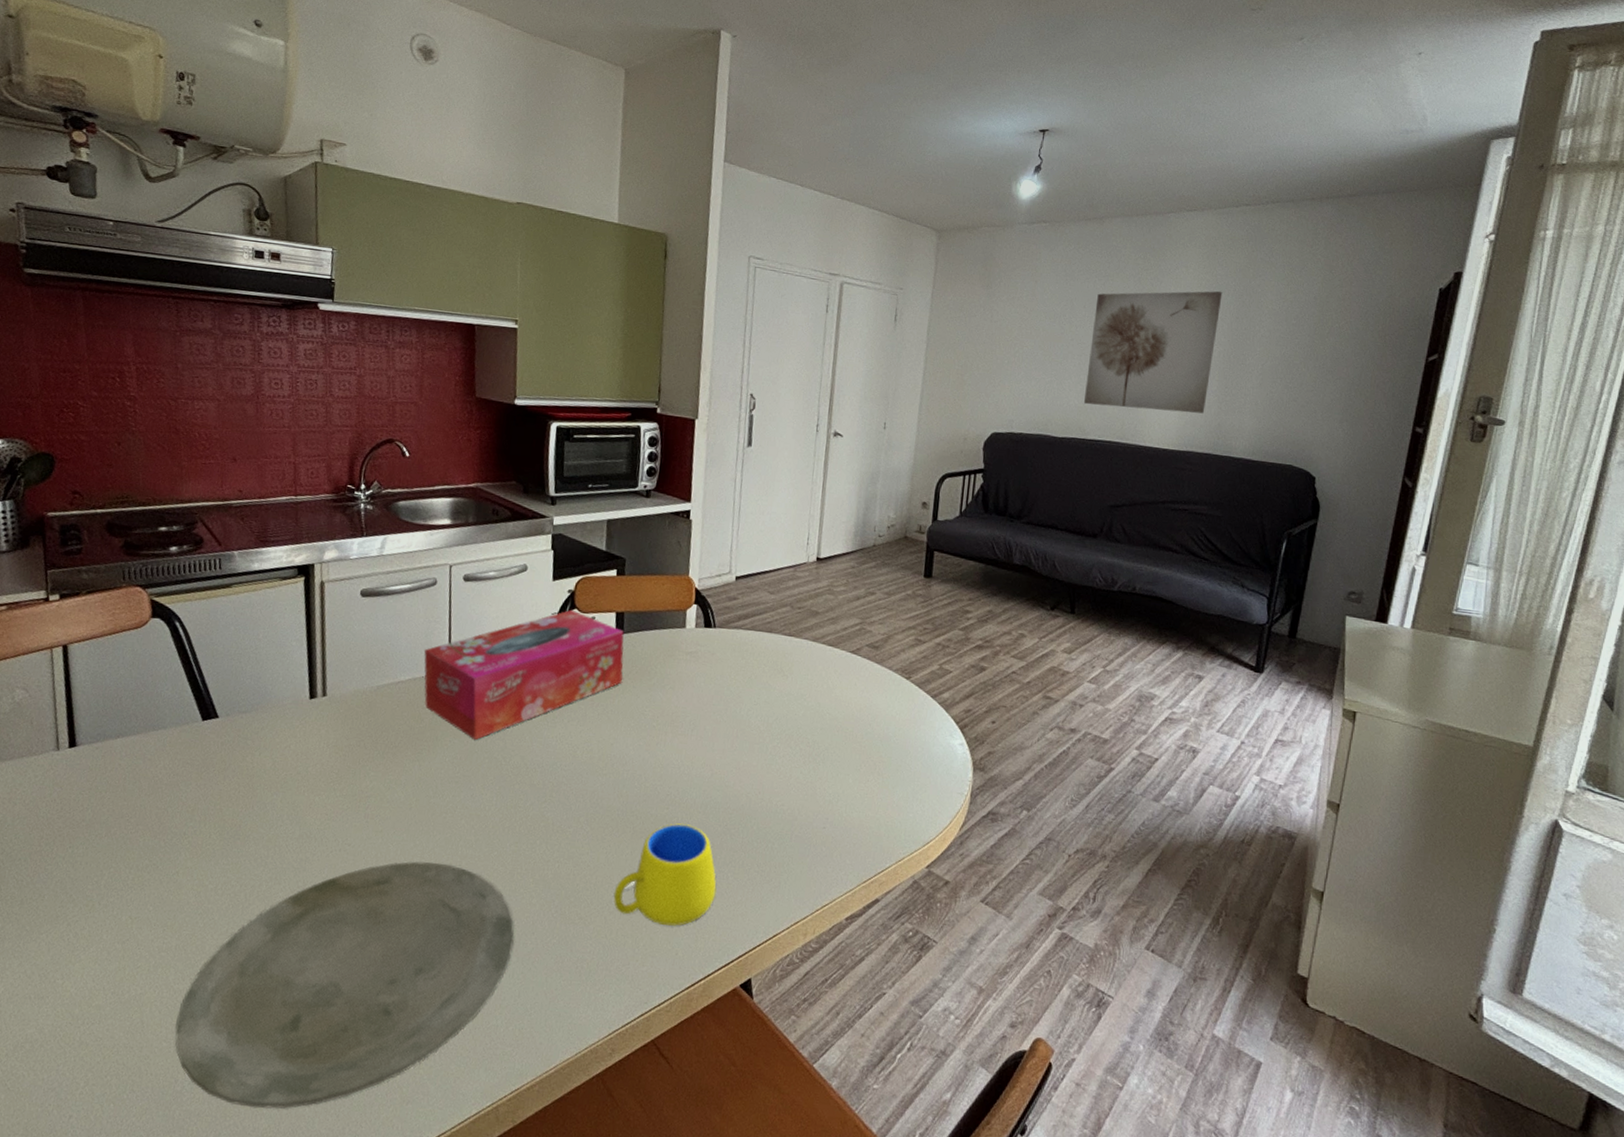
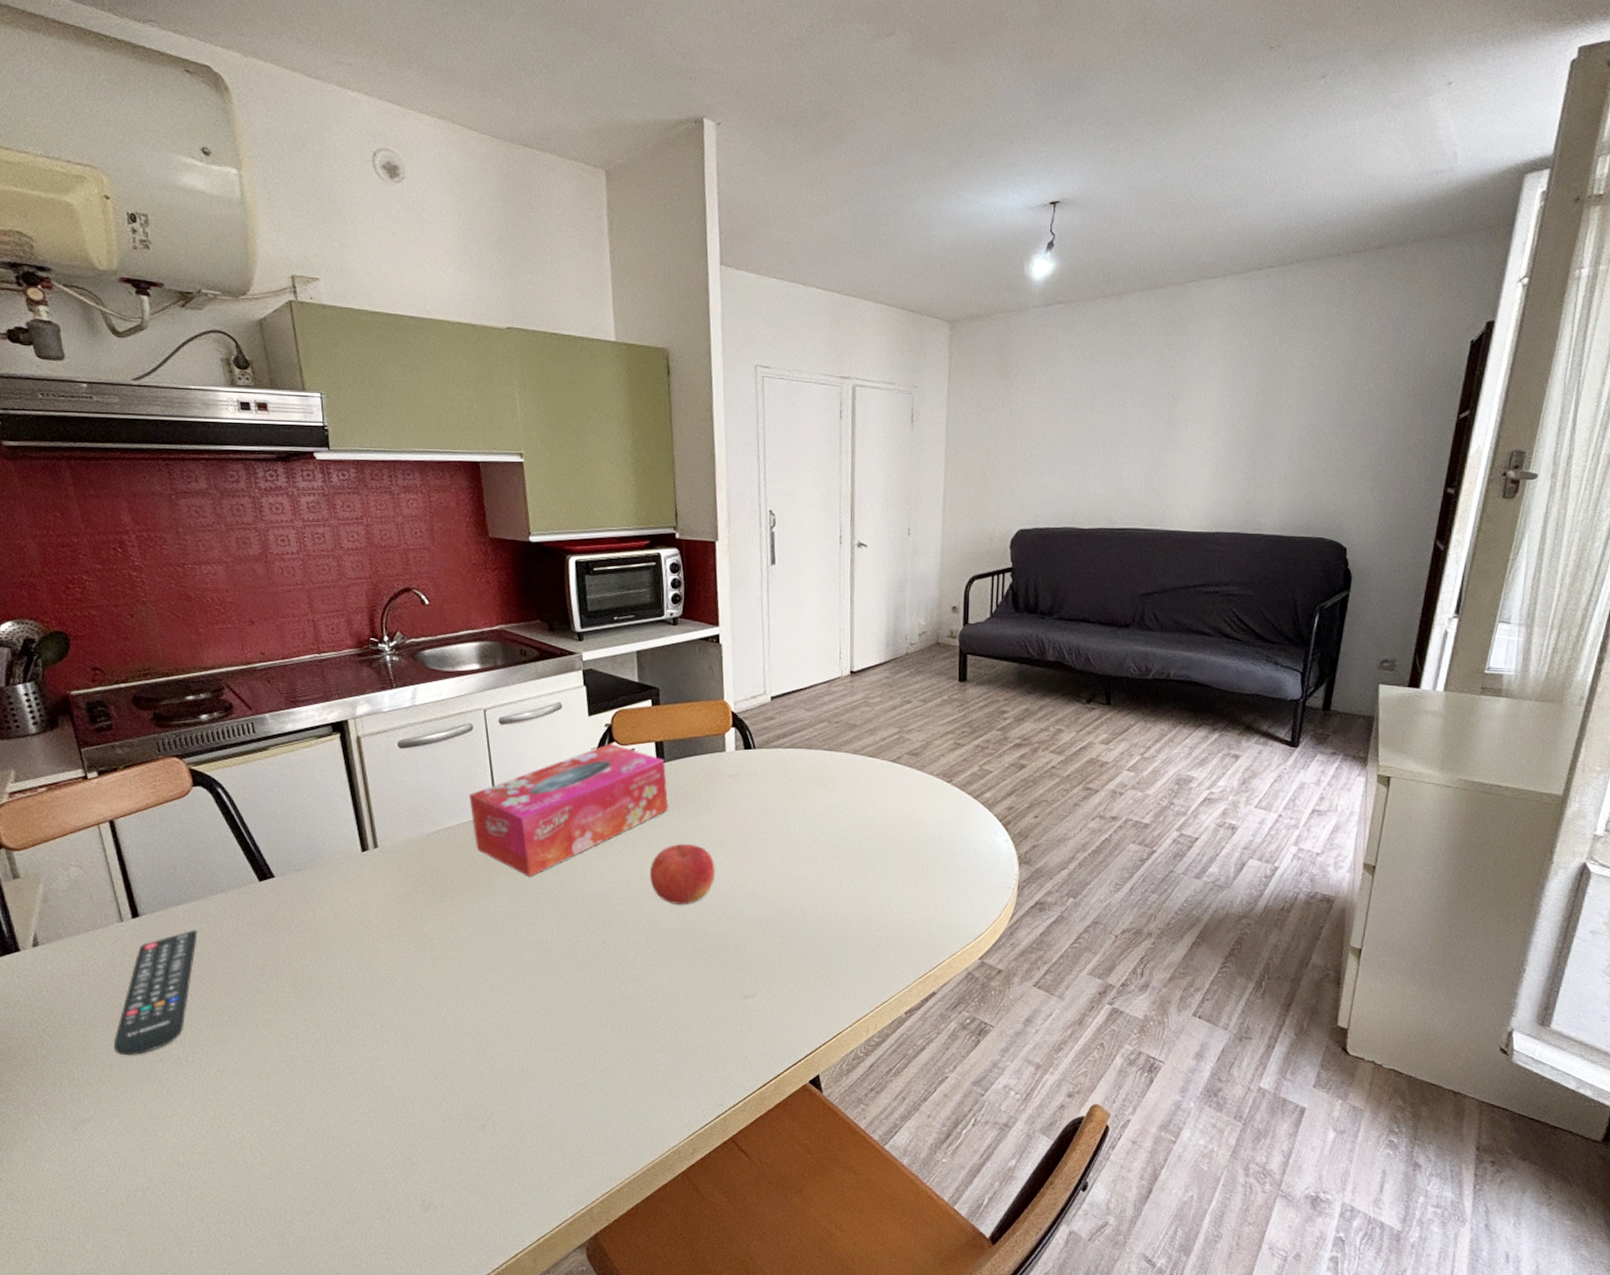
remote control: none [27,765,133,894] -> present [113,930,198,1056]
plate: present [175,861,514,1109] -> none [277,995,589,1230]
fruit: none [596,718,664,783] -> present [649,843,715,905]
mug: present [613,823,717,926] -> none [680,938,779,1033]
wall art: present [1083,291,1223,414] -> none [1109,362,1248,493]

